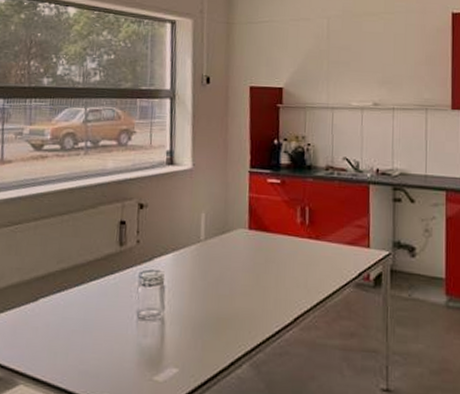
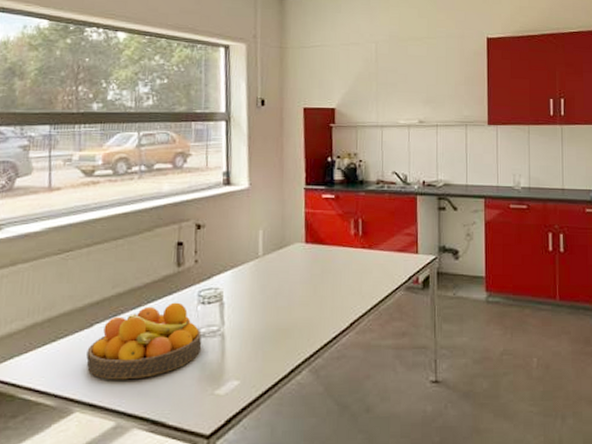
fruit bowl: none [31,282,142,357] -> present [86,302,202,380]

